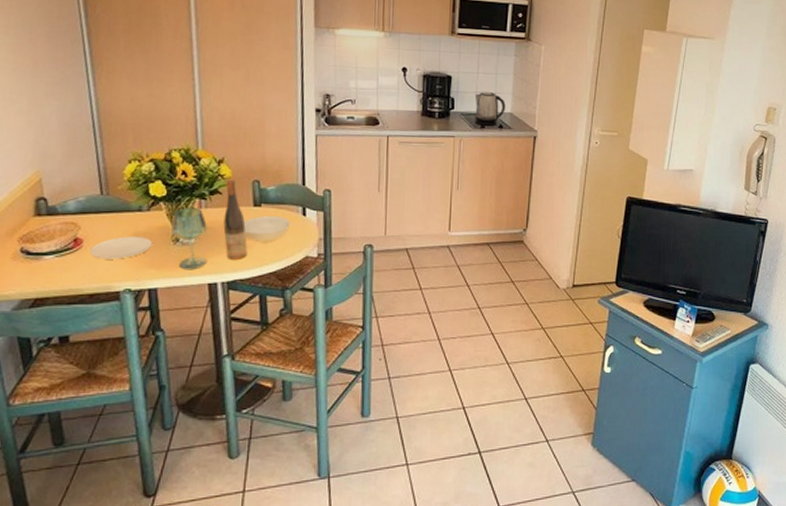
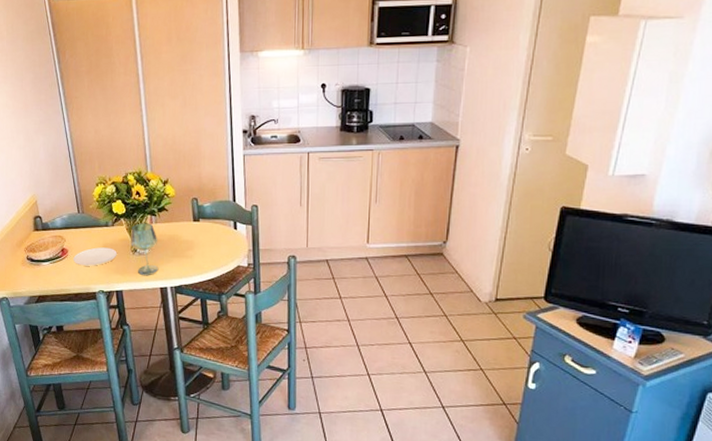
wine bottle: present [223,179,248,261] -> none [170,198,190,269]
bowl: present [244,216,290,243] -> none [186,230,224,254]
kettle: present [475,91,506,126] -> none [394,101,426,137]

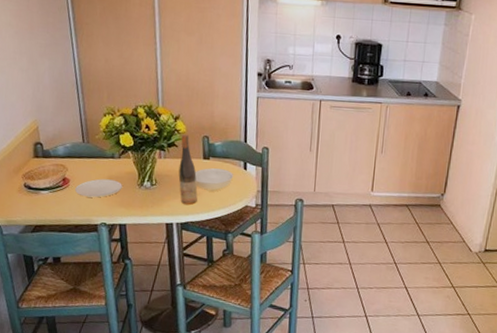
wine glass: present [131,223,159,275] -> none [137,157,166,210]
wine bottle: none [170,198,190,269] -> present [178,134,198,206]
bowl: none [186,230,224,254] -> present [195,168,233,192]

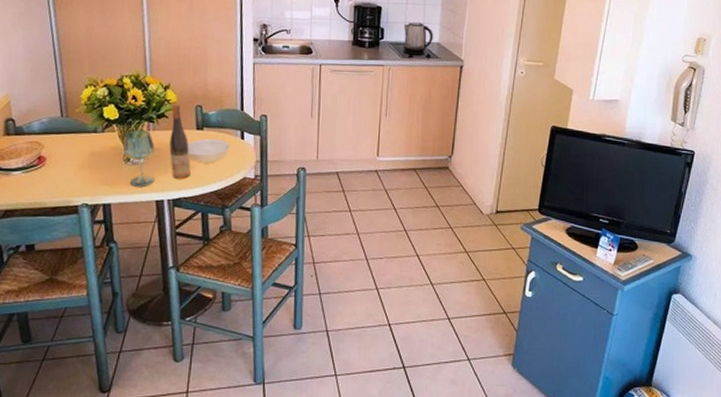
plate: present [75,179,122,198] -> none [52,155,106,176]
wine glass: none [137,157,166,210] -> present [123,130,156,187]
kettle: none [402,59,432,94] -> present [404,21,433,55]

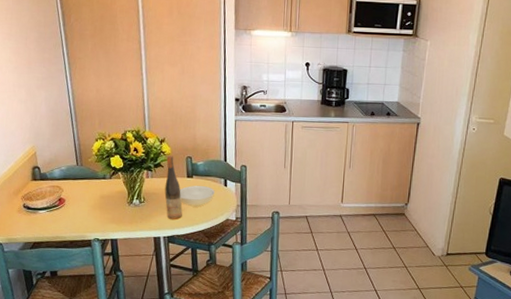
wine glass: present [123,130,156,187] -> none [127,177,154,225]
kettle: present [404,21,433,55] -> none [366,82,393,113]

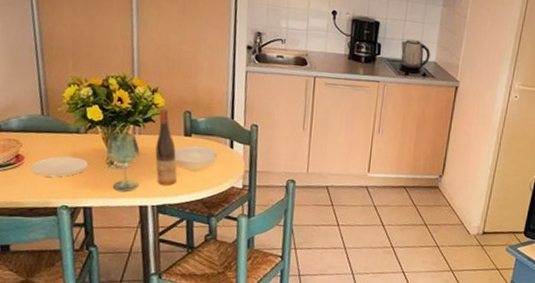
plate: none [70,198,113,216] -> present [30,156,88,177]
wine glass: none [127,177,154,225] -> present [106,133,141,192]
kettle: none [366,82,393,113] -> present [400,39,431,74]

